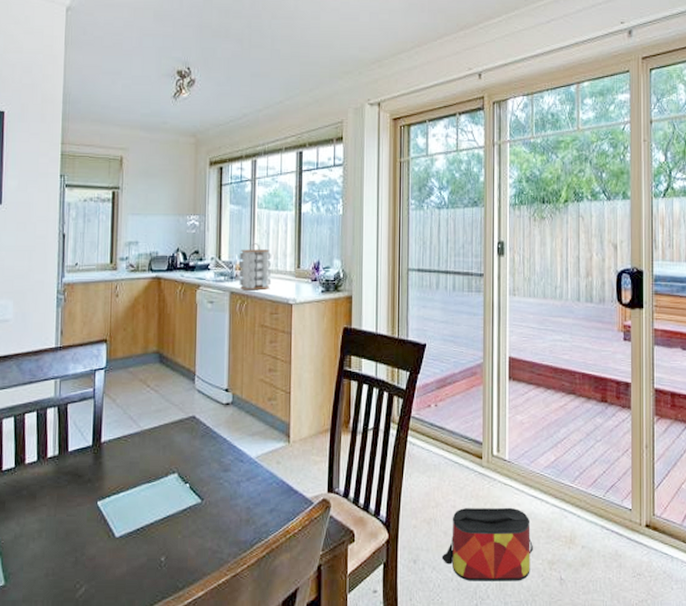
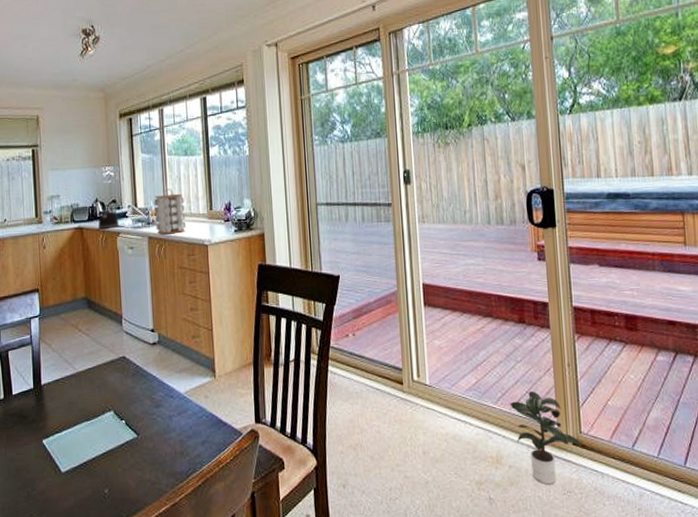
kettle: none [178,255,201,281] -> present [98,204,120,230]
bag: present [441,507,533,581] -> none [370,430,460,504]
potted plant: none [587,471,655,566] -> present [510,391,583,485]

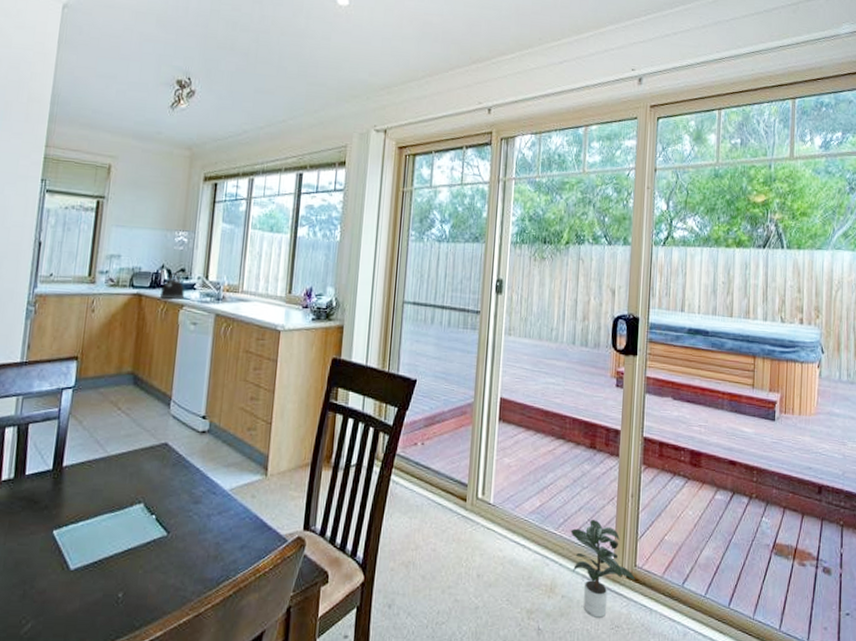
spice rack: present [153,188,187,235] -> none [226,264,262,315]

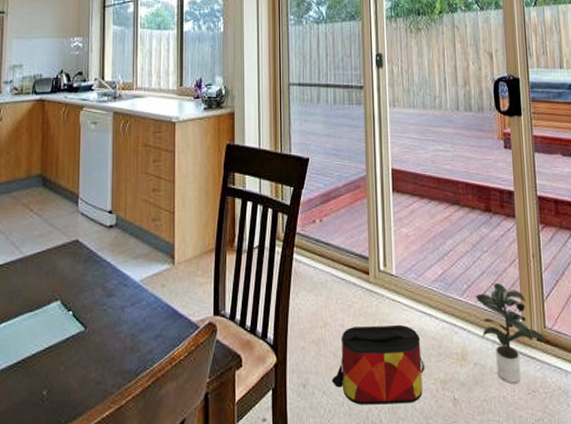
kettle: present [160,272,185,300] -> none [62,76,84,103]
bag: none [417,552,513,630] -> present [331,324,425,405]

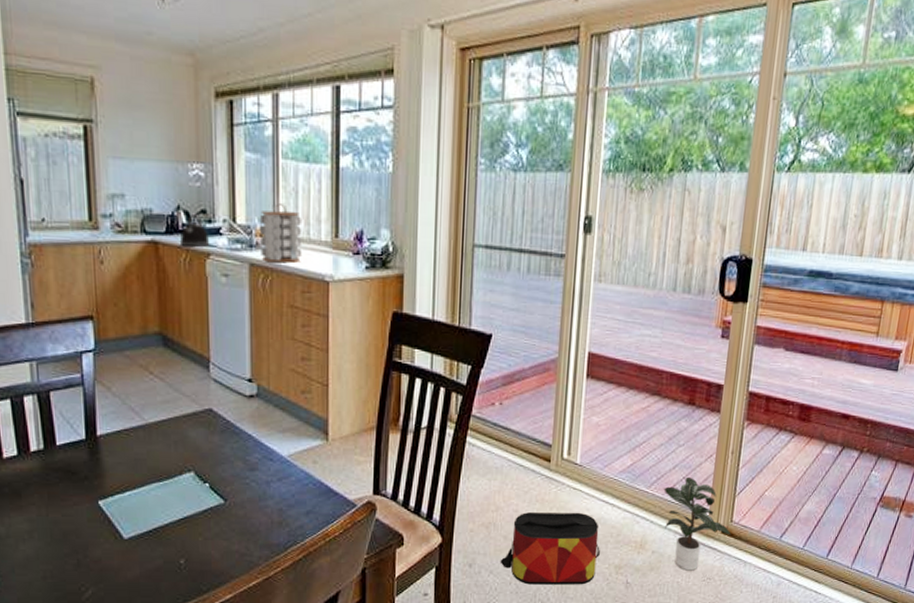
kettle: none [62,76,84,103] -> present [180,214,210,248]
spice rack: none [122,61,155,110] -> present [259,202,302,264]

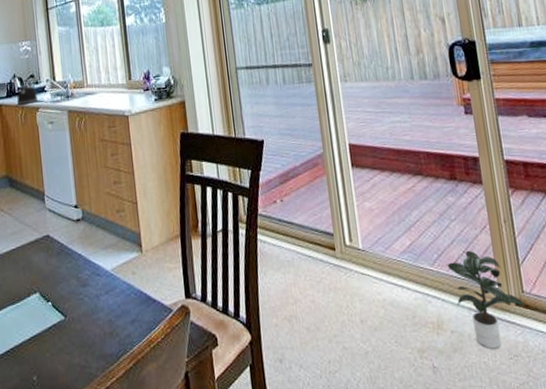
spice rack: present [259,202,302,264] -> none [71,59,106,108]
bag: present [500,512,600,585] -> none [307,297,401,377]

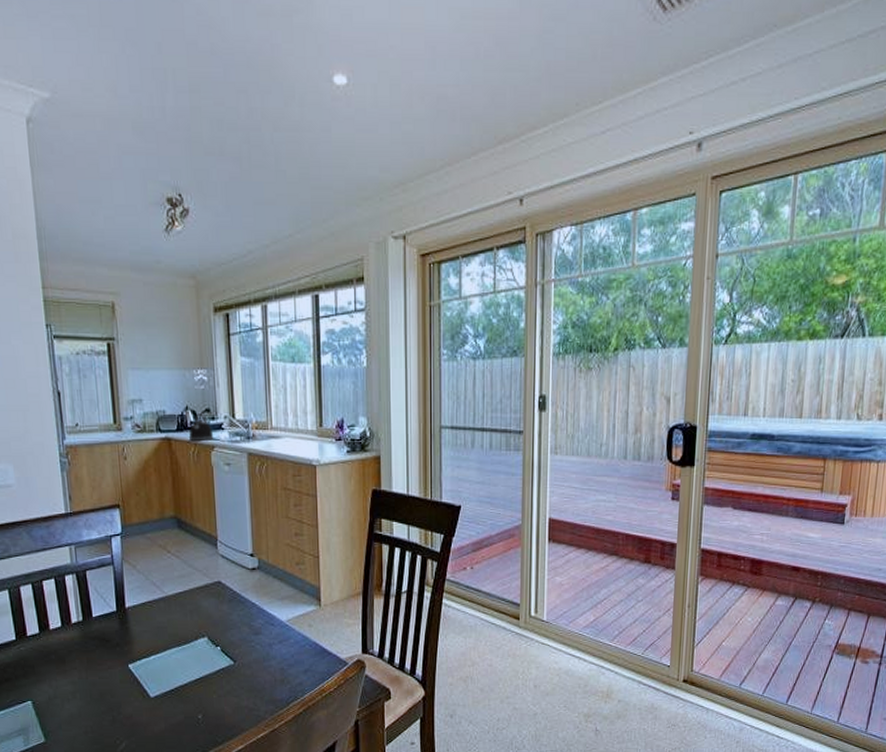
potted plant: present [447,250,526,349] -> none [626,630,692,718]

